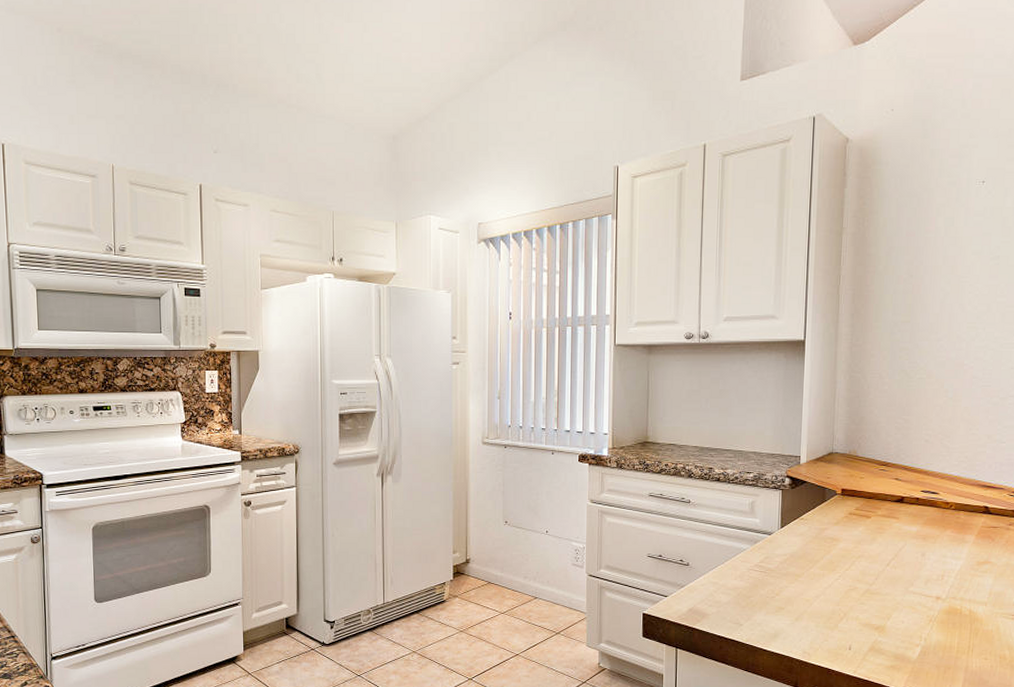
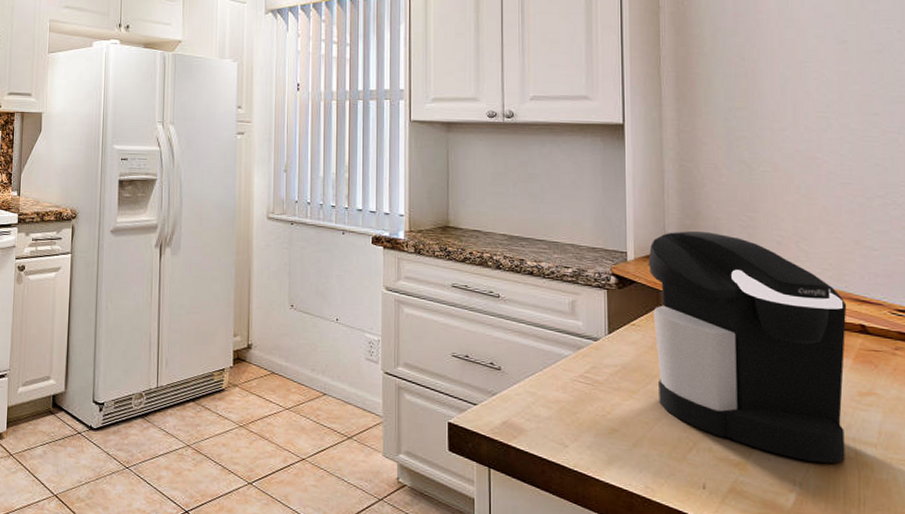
coffee maker: none [817,434,976,622] -> present [648,230,847,464]

